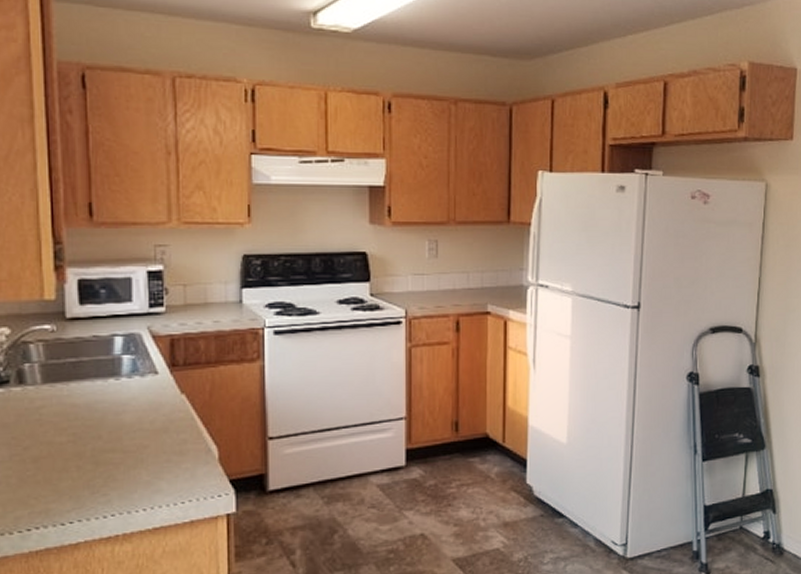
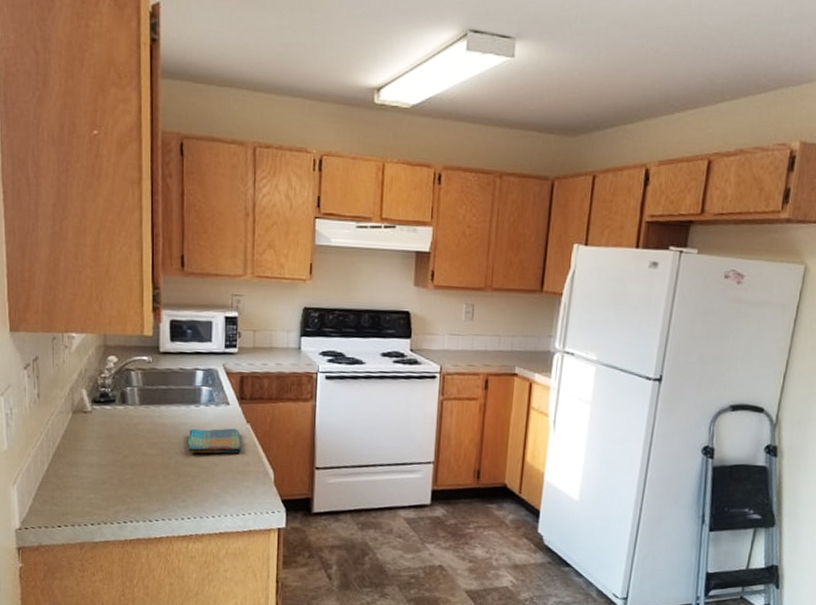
dish towel: none [107,401,176,436] -> present [187,428,242,454]

